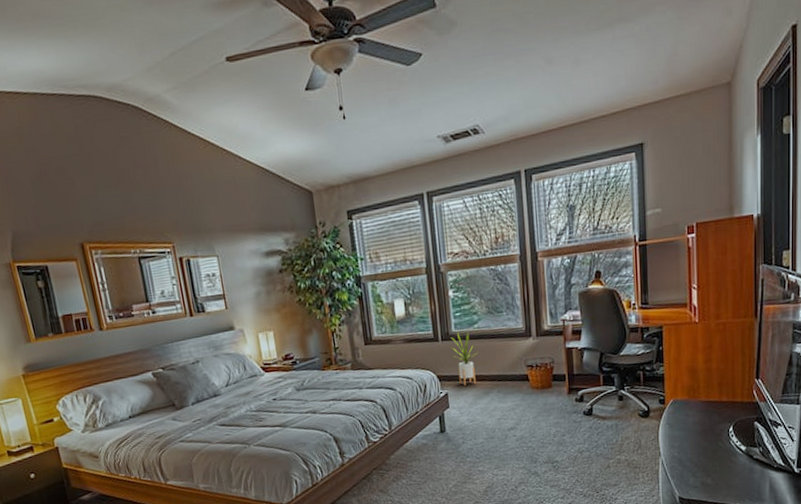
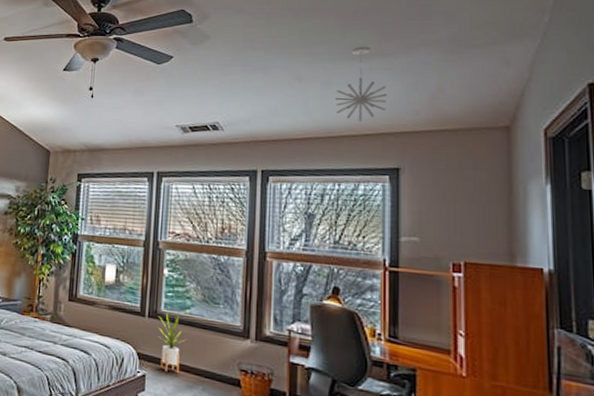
pendant light: none [584,12,630,101] -> present [335,46,388,122]

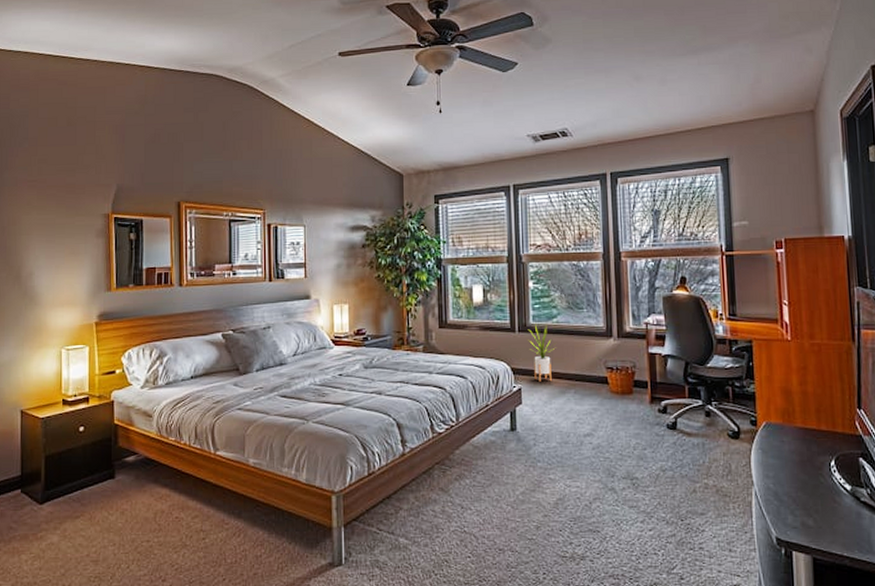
pendant light: present [335,46,388,122] -> none [670,42,715,117]

